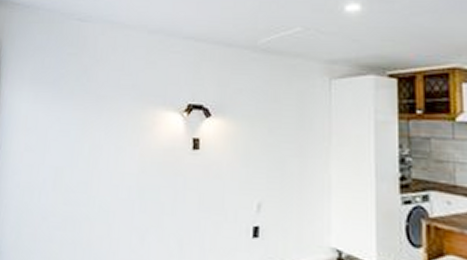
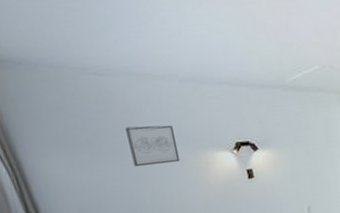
wall art: none [85,72,129,115] -> present [125,125,181,167]

